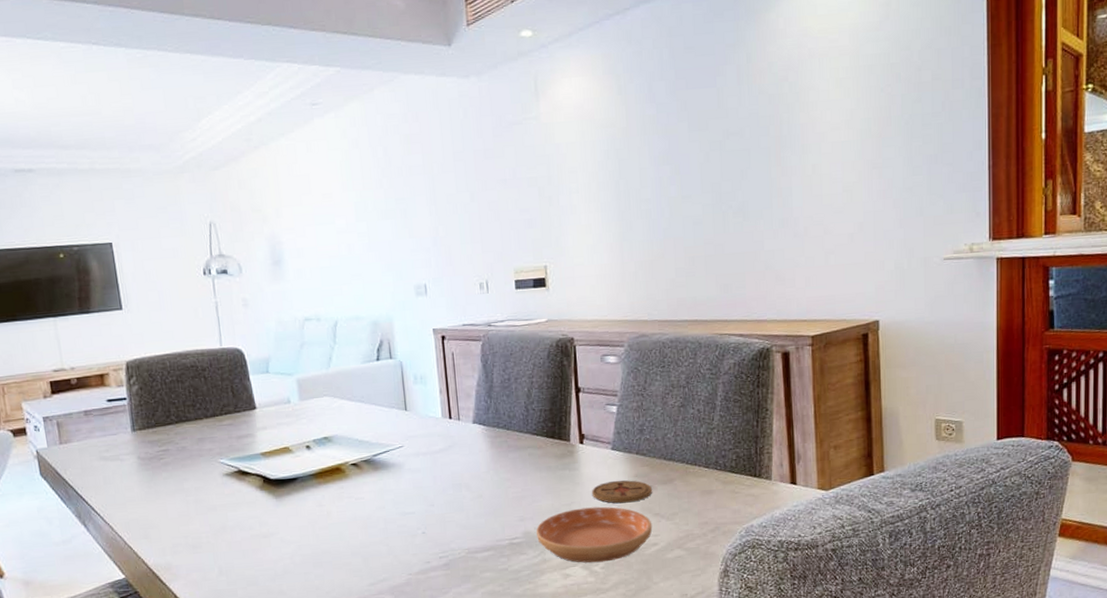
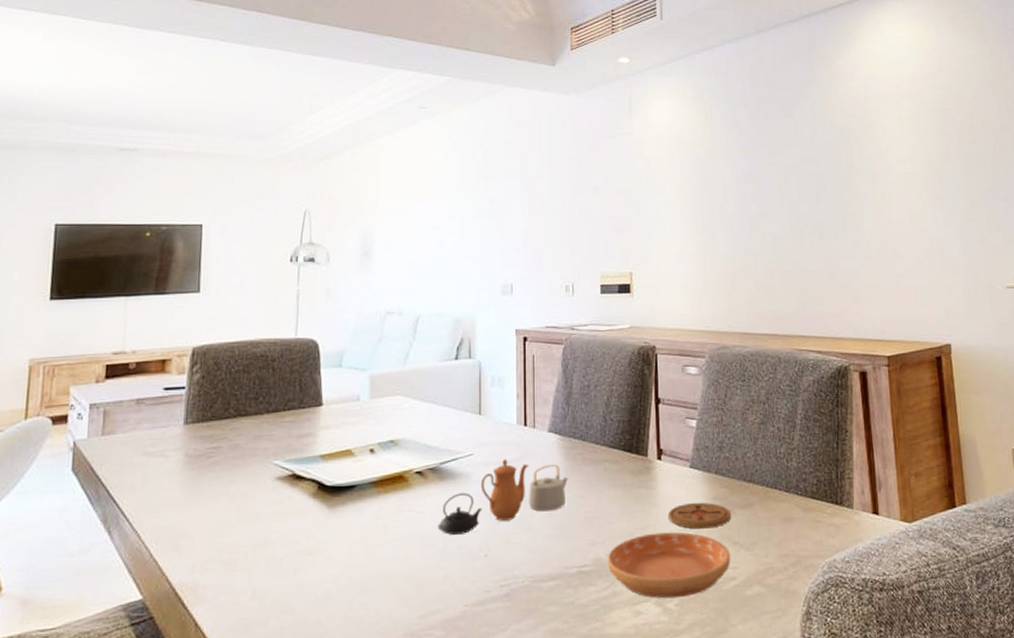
teapot: none [377,449,495,517] -> present [438,459,568,535]

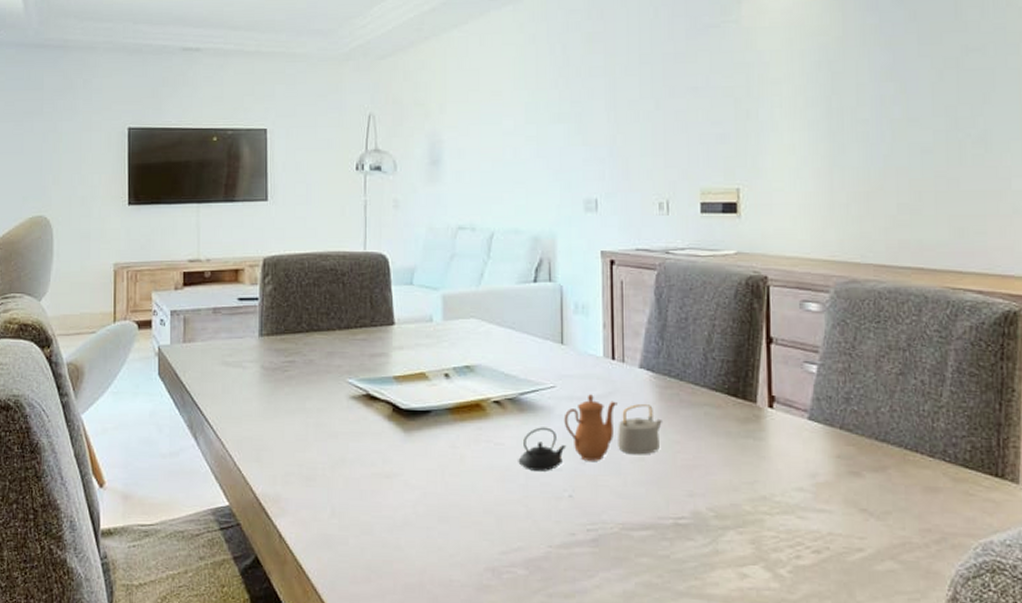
saucer: present [607,531,731,599] -> none [707,489,858,565]
coaster: present [668,502,732,529] -> none [781,459,860,491]

